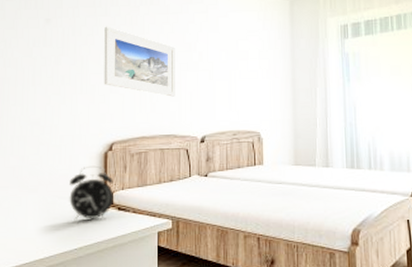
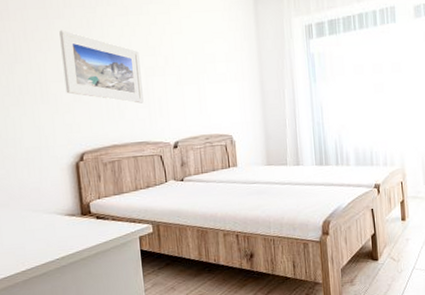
alarm clock: present [69,165,115,221] -> none [42,176,92,233]

